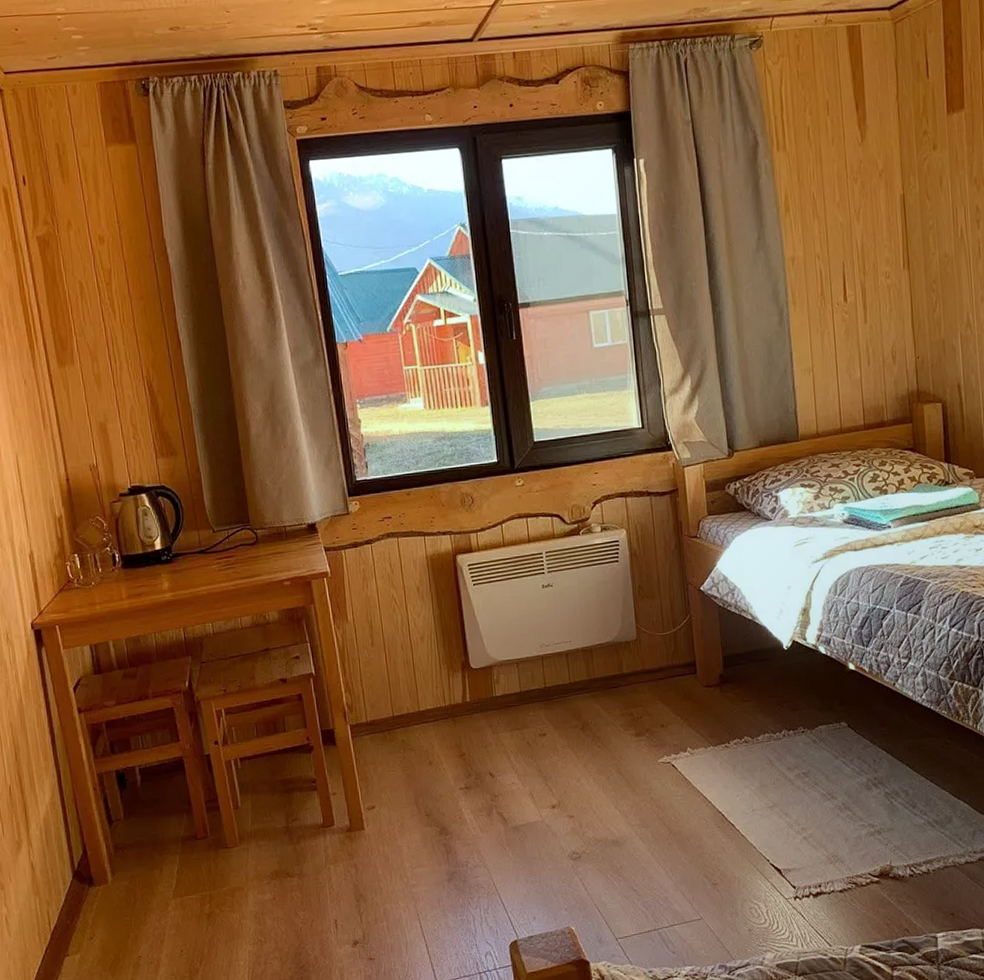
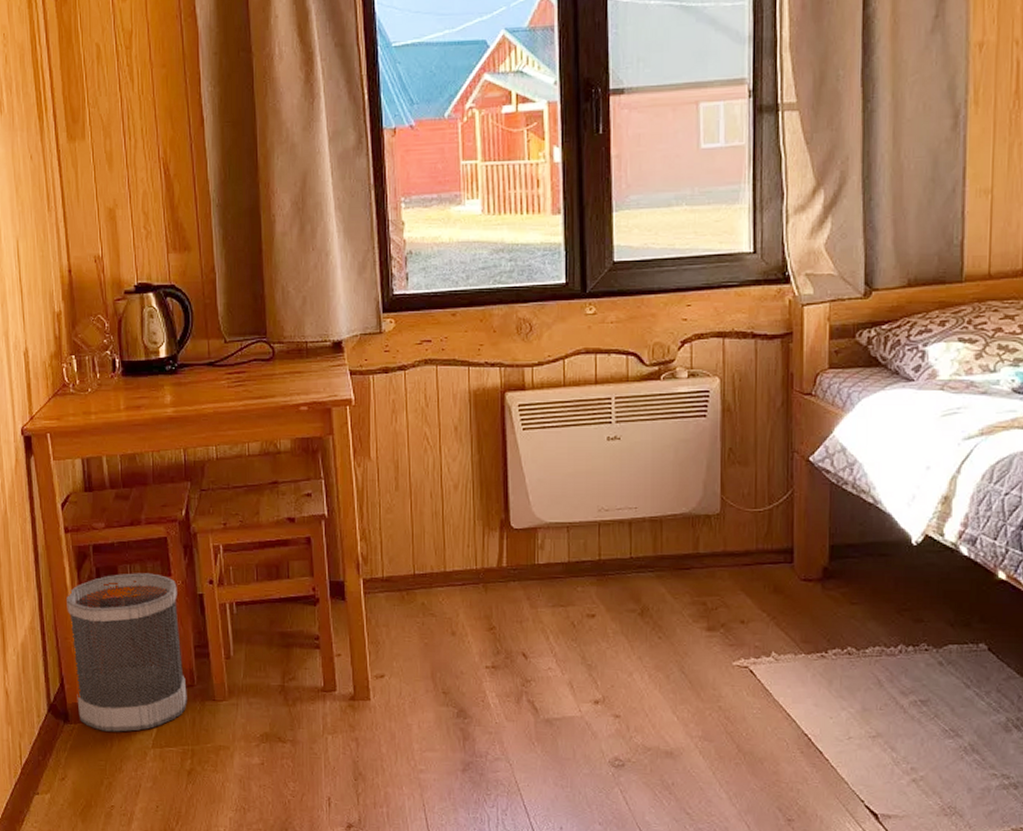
wastebasket: none [84,741,202,889] -> present [67,573,187,732]

